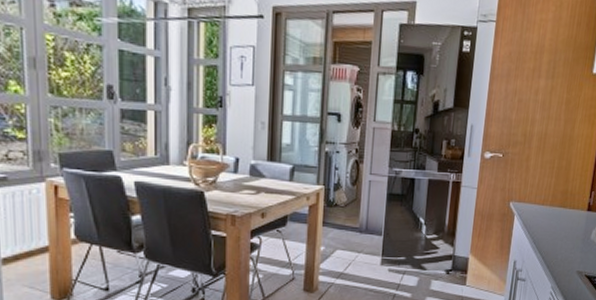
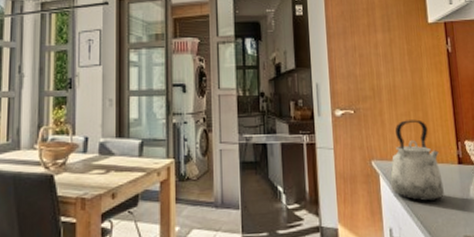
kettle: none [523,167,573,240] -> present [390,119,444,201]

